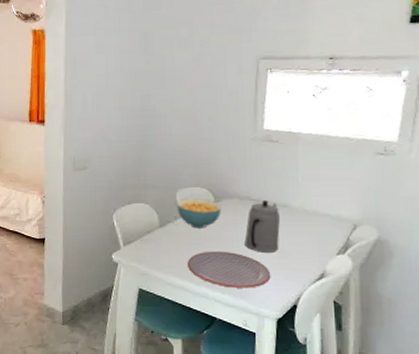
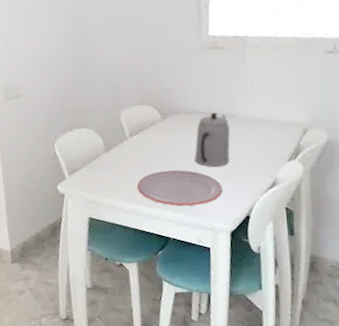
cereal bowl: present [177,199,222,229] -> none [121,117,169,150]

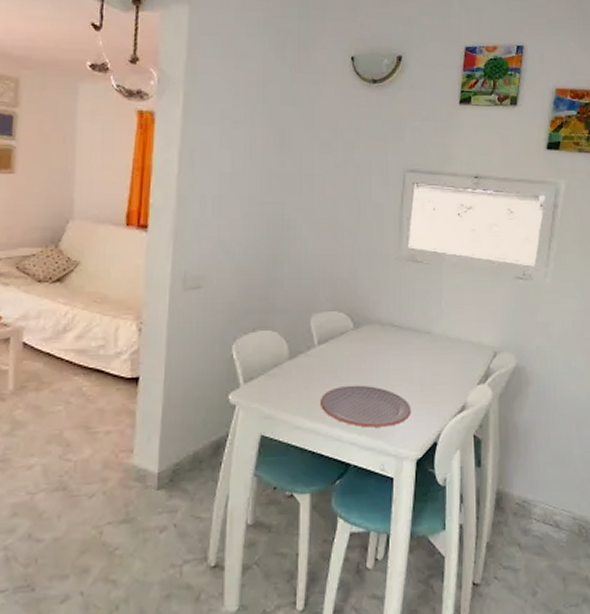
teapot: present [194,112,231,167] -> none [385,327,423,385]

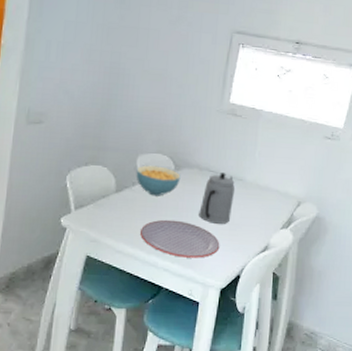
cereal bowl: none [310,325,361,360] -> present [136,165,181,196]
teapot: none [385,327,423,385] -> present [199,173,236,224]

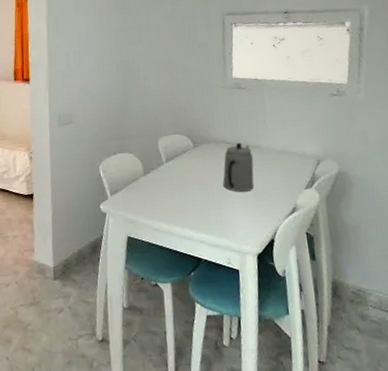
cereal bowl: present [136,165,181,196] -> none [159,145,200,174]
plate: present [139,219,220,258] -> none [171,193,249,228]

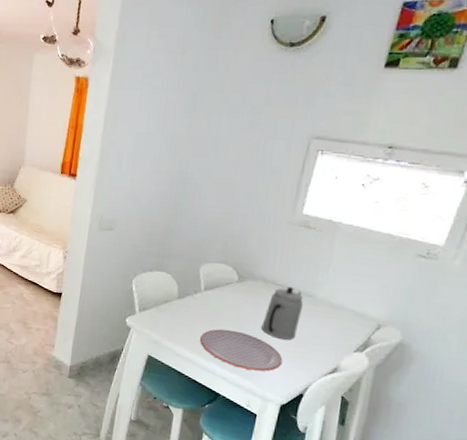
plate: none [171,193,249,228] -> present [199,329,283,372]

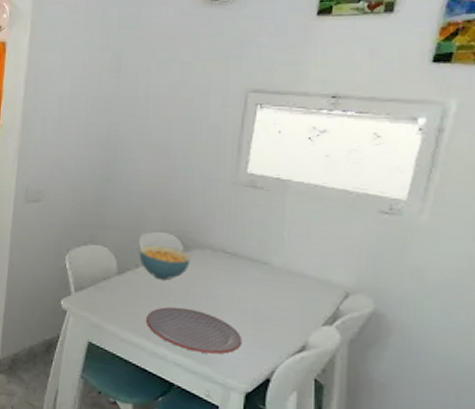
cereal bowl: none [198,274,244,306] -> present [139,245,191,281]
teapot: present [261,287,304,340] -> none [214,255,259,316]

